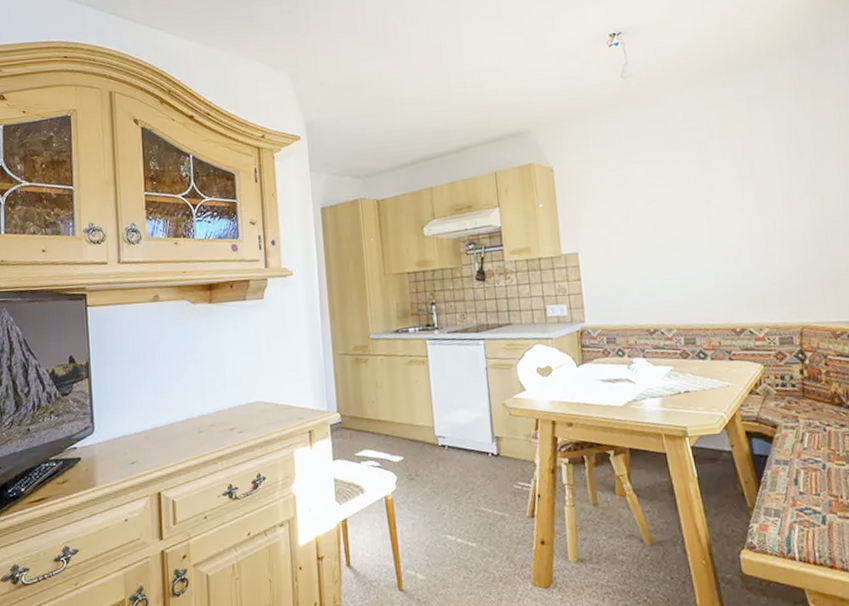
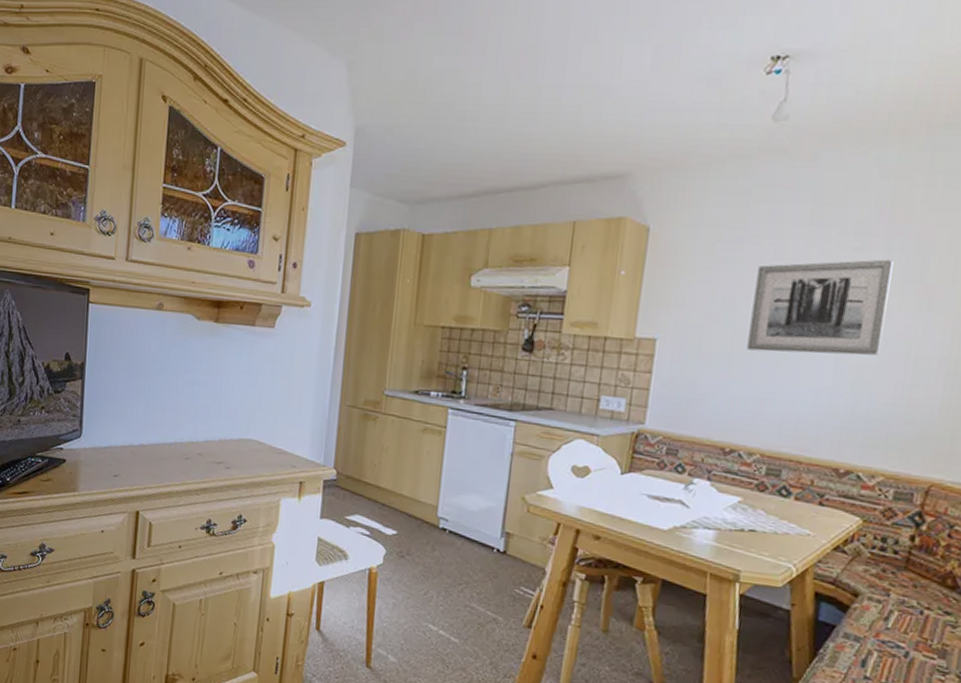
wall art: none [639,165,740,249] -> present [747,259,894,355]

